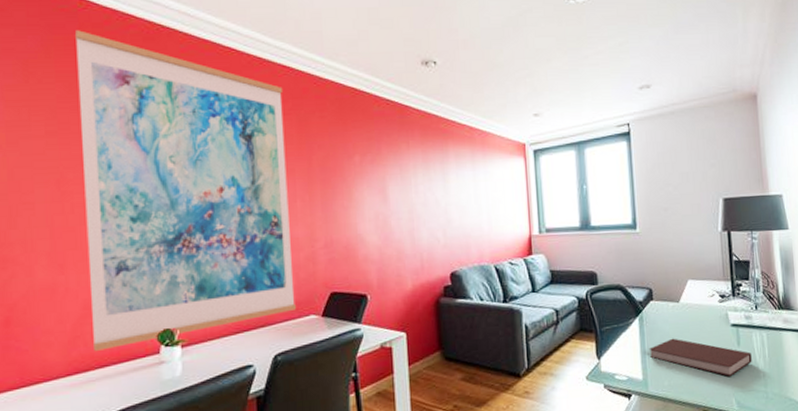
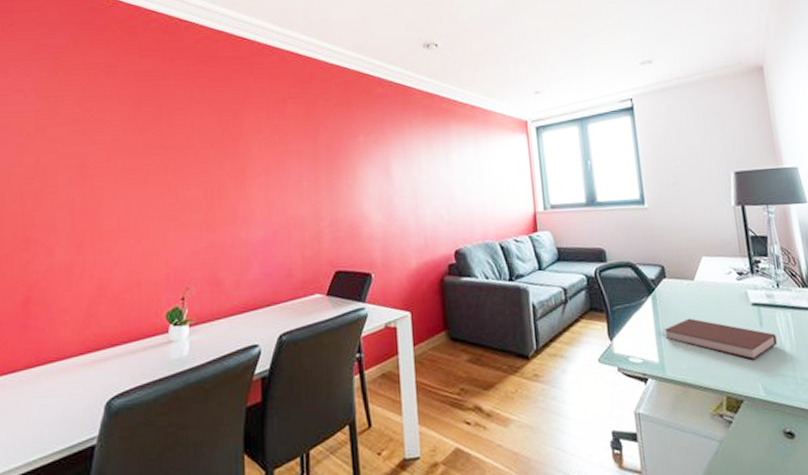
wall art: present [75,30,297,351] -> none [102,26,302,330]

